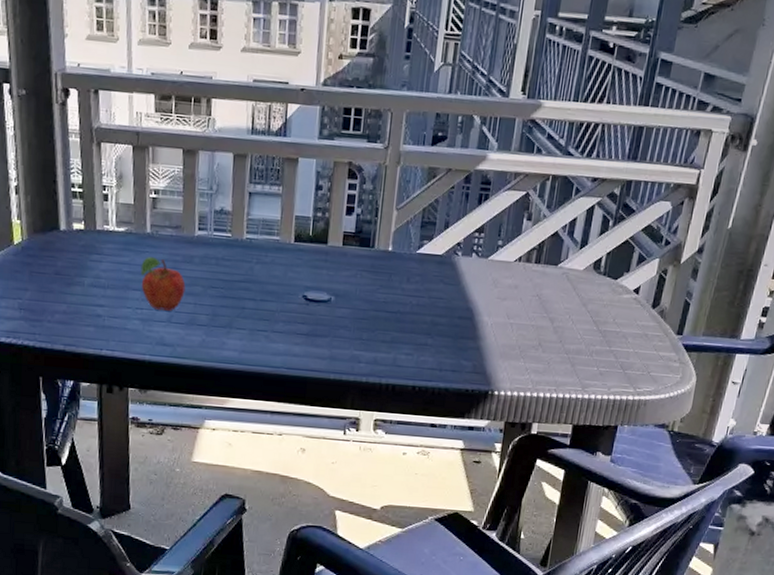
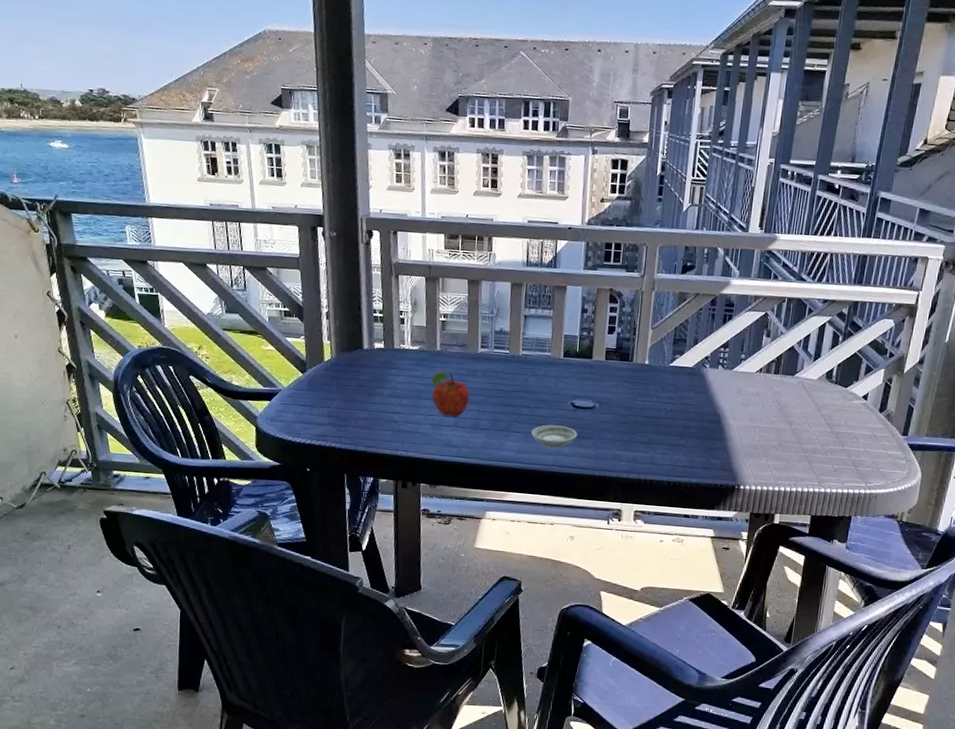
saucer: none [257,320,311,348] -> present [531,425,578,448]

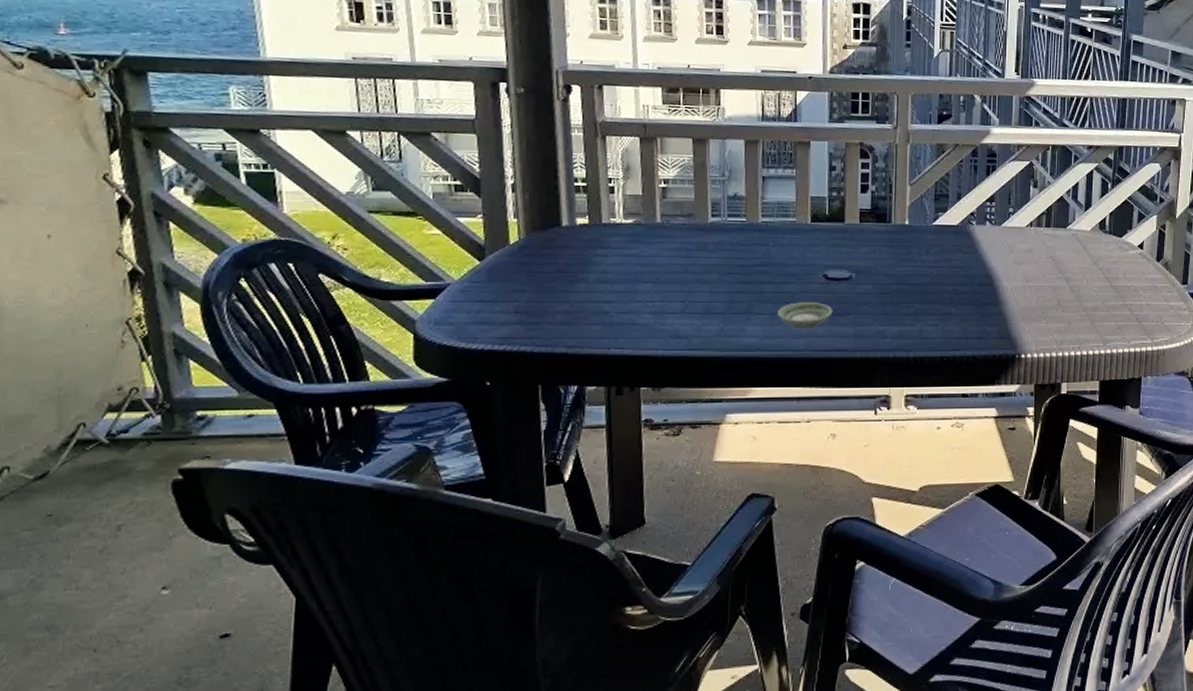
fruit: present [431,371,470,417] -> none [651,247,700,301]

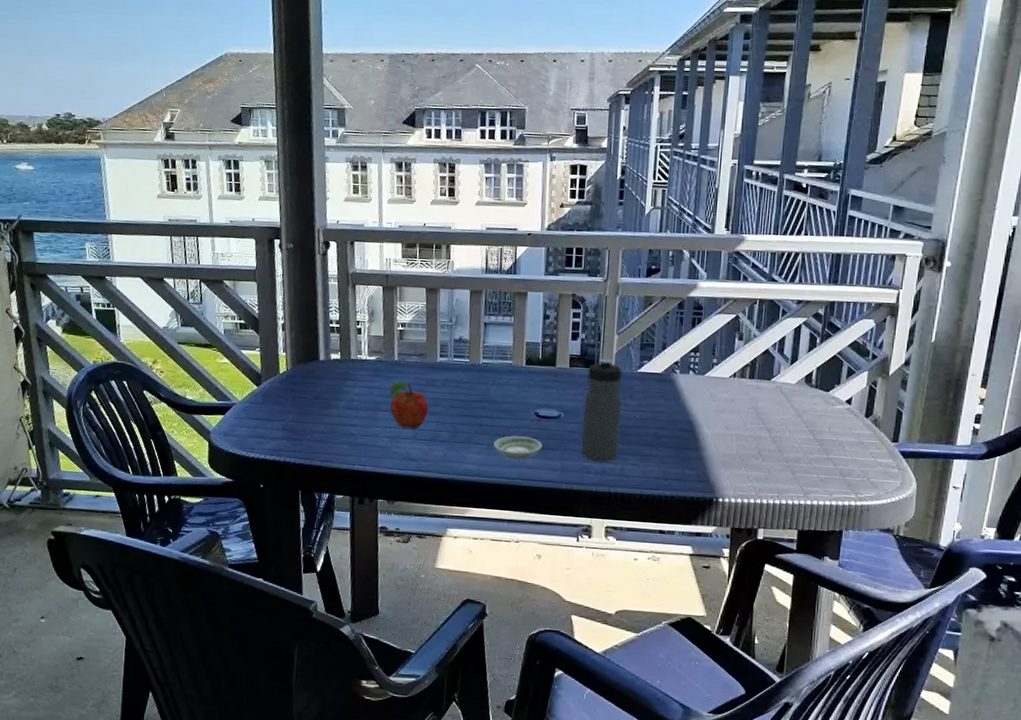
fruit: none [651,247,700,301] -> present [389,381,429,429]
water bottle: none [876,211,917,325] -> present [581,358,622,462]

